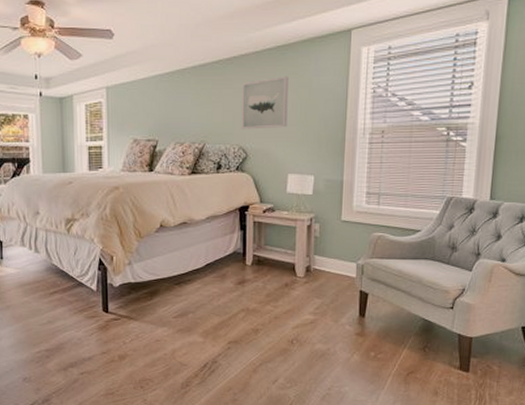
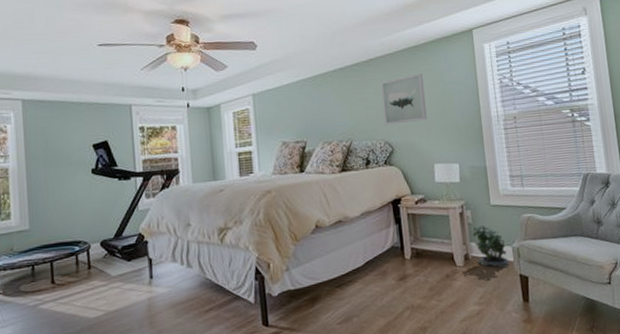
potted plant: none [317,240,351,285] -> present [472,225,509,270]

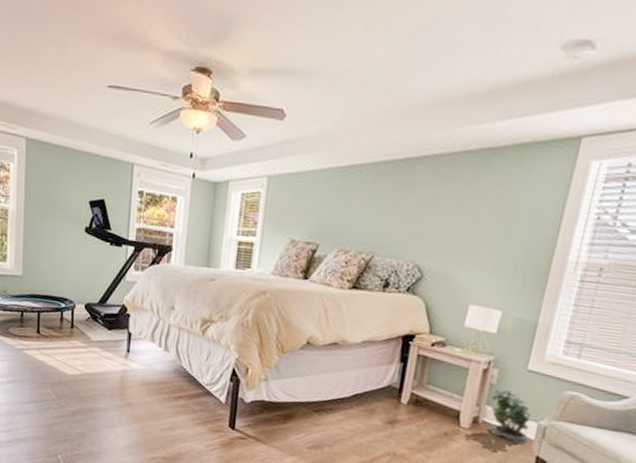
wall art: present [381,73,427,125] -> none [420,185,490,249]

